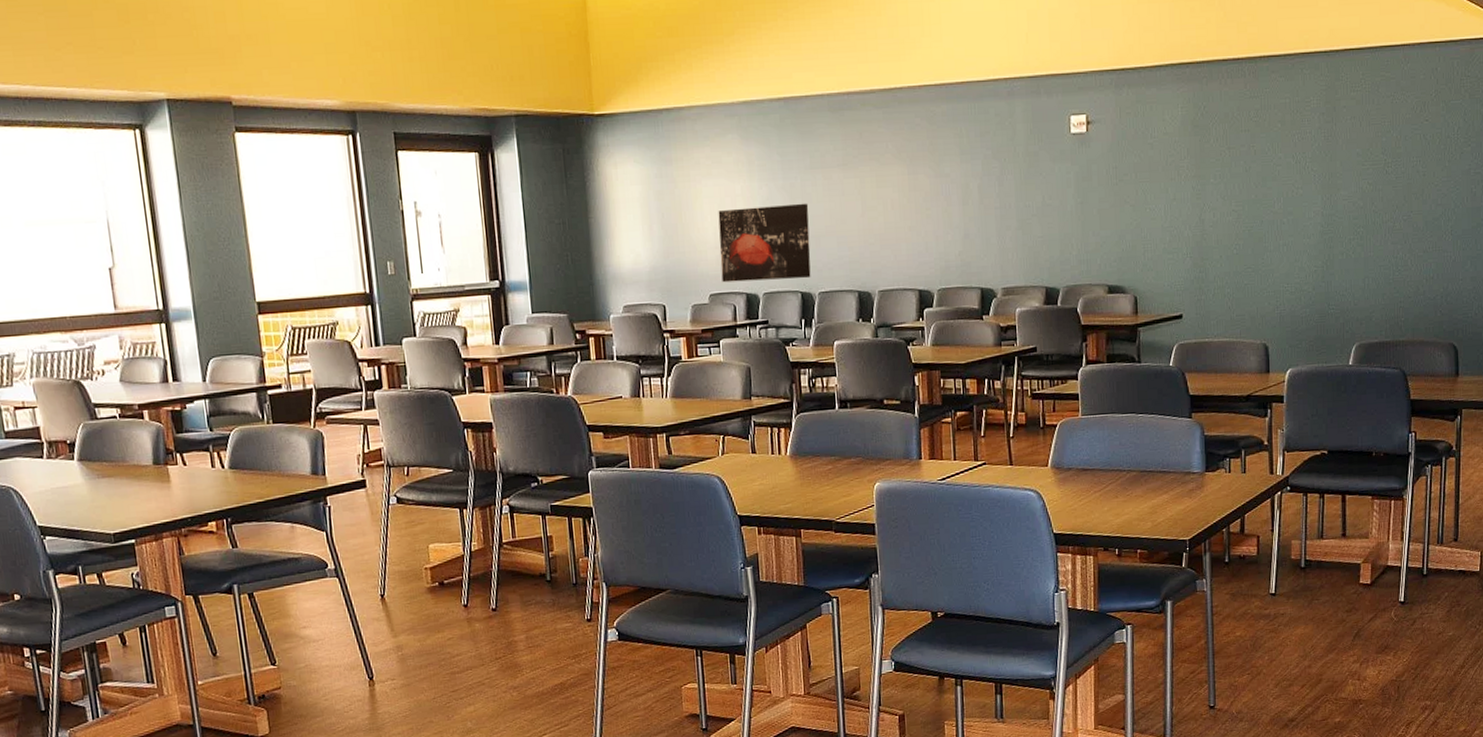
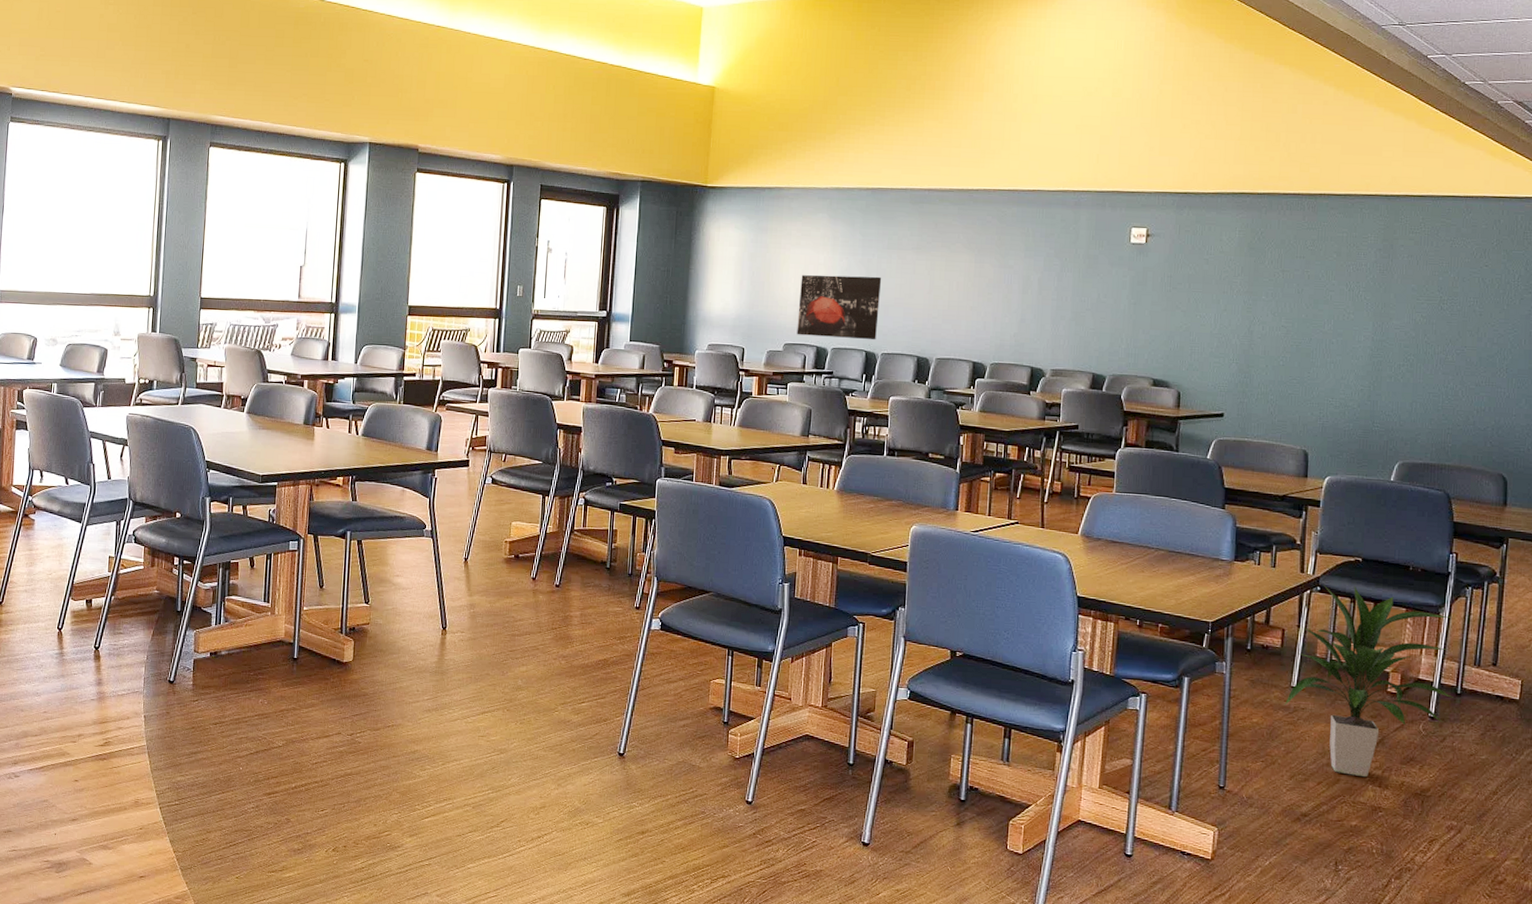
indoor plant: none [1264,481,1420,673] -> present [1284,585,1453,778]

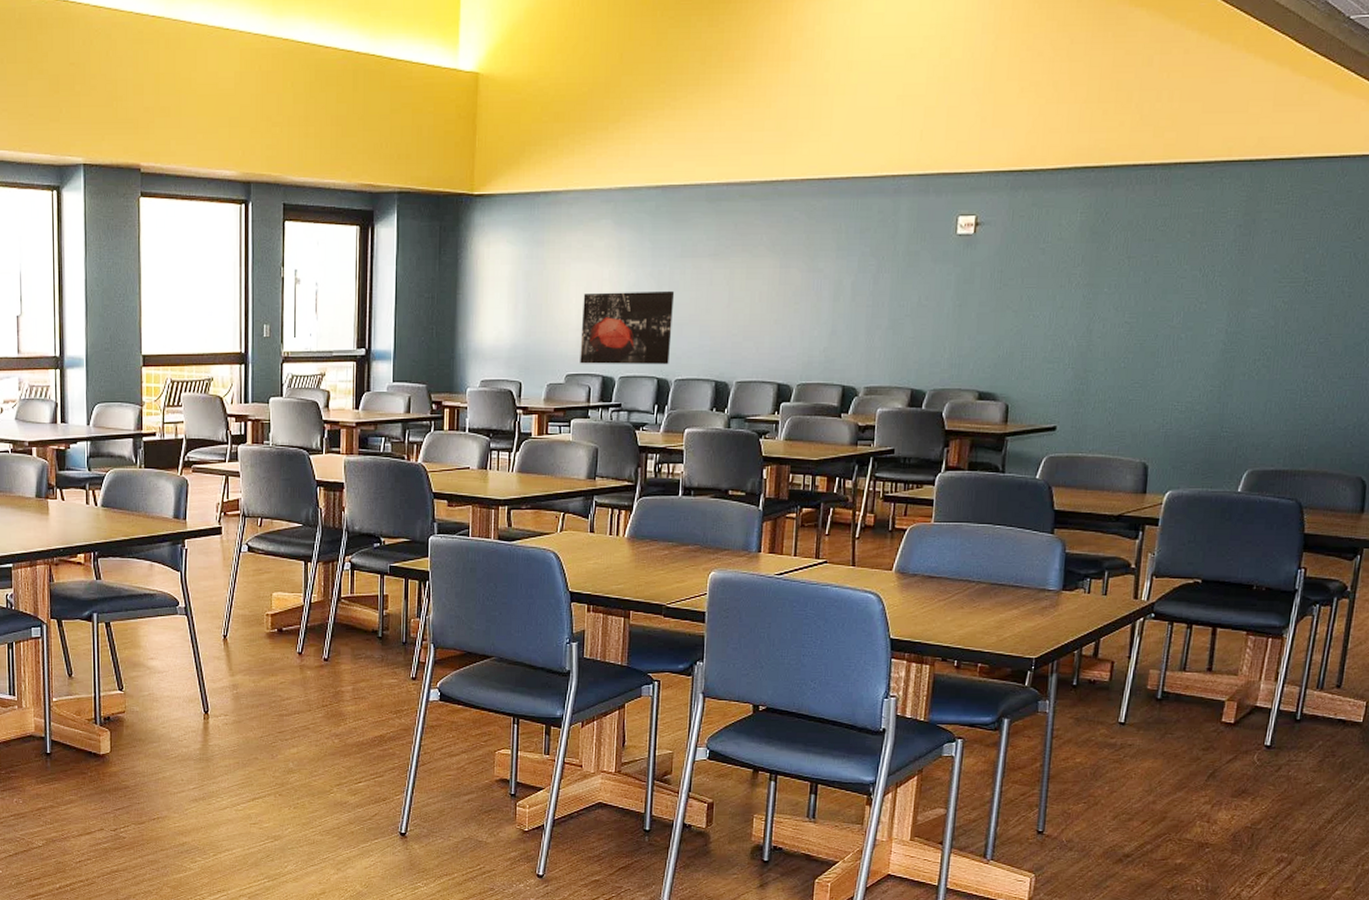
indoor plant: present [1284,585,1453,778] -> none [1110,611,1295,813]

